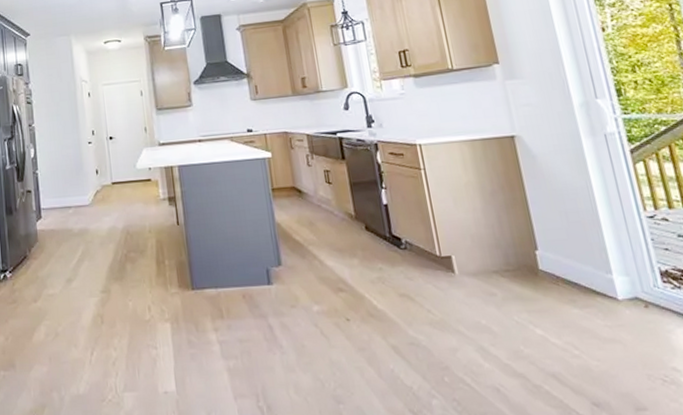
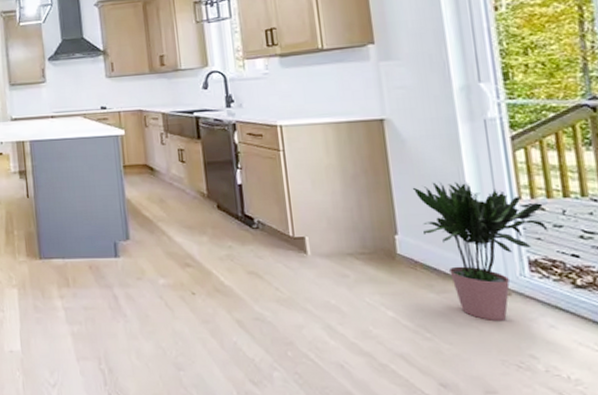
potted plant: none [546,194,674,334] -> present [412,180,548,320]

